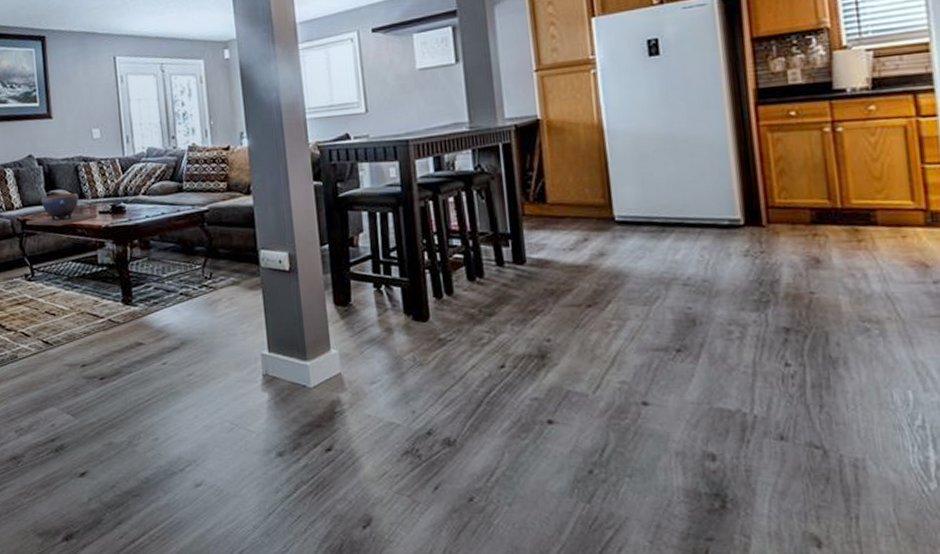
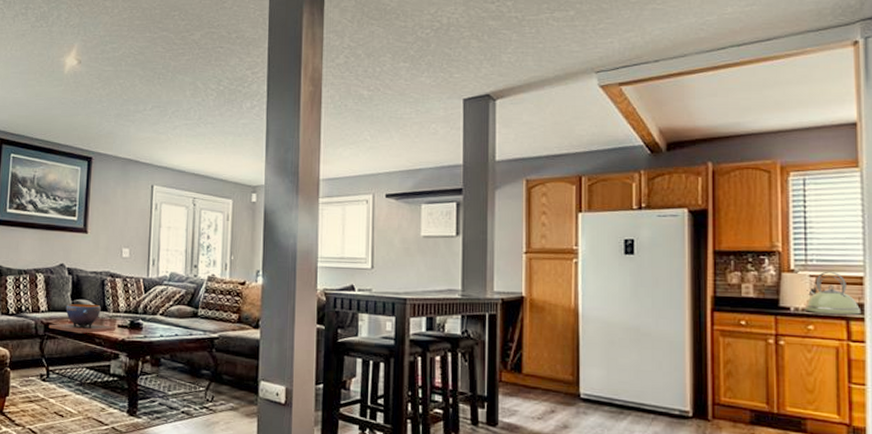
kettle: none [862,41,930,91] -> present [804,271,862,316]

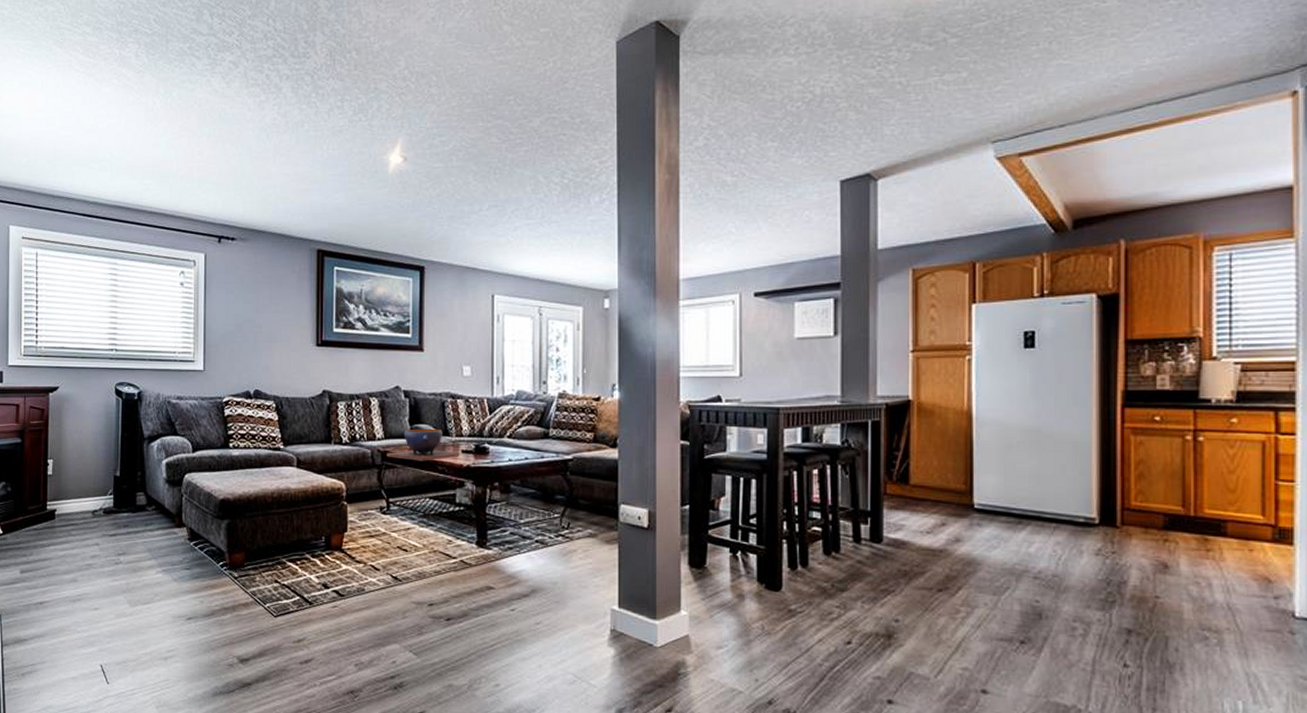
kettle: present [804,271,862,316] -> none [1227,357,1292,405]

